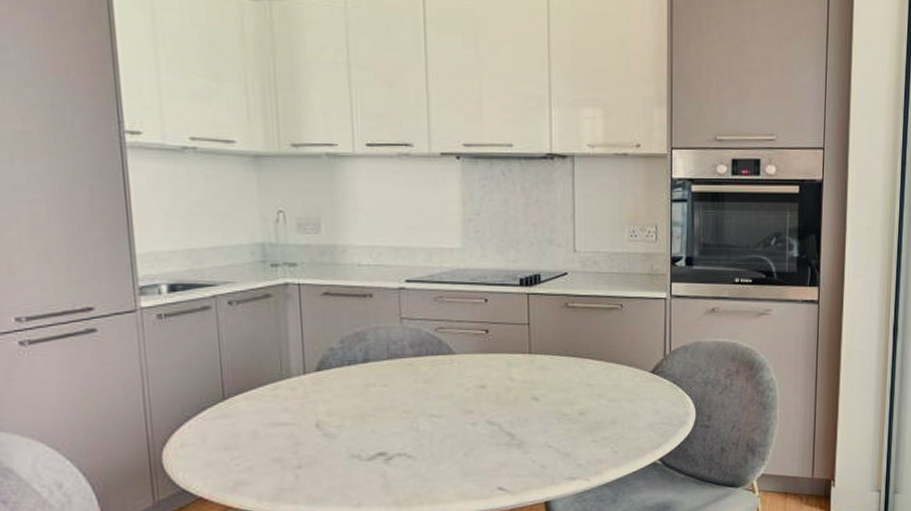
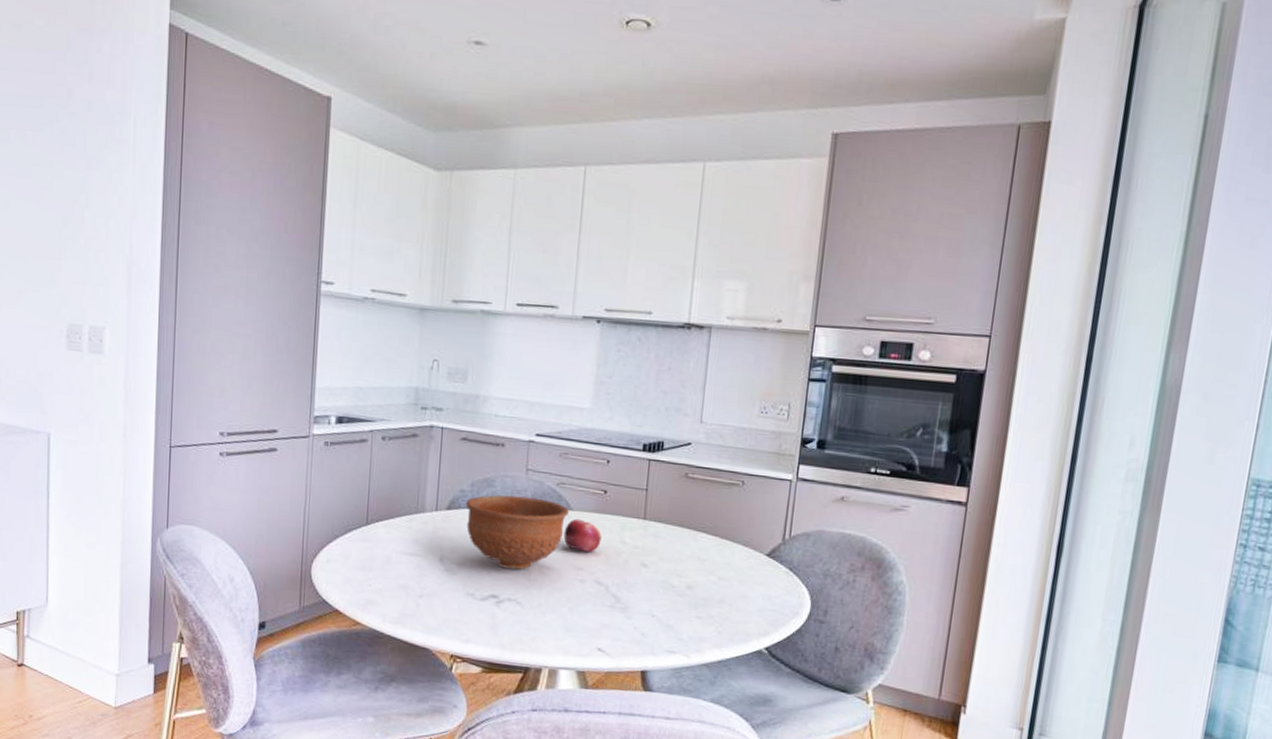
bowl: none [337,346,452,423] -> present [465,495,570,570]
fruit: none [449,362,489,395] -> present [563,518,602,553]

